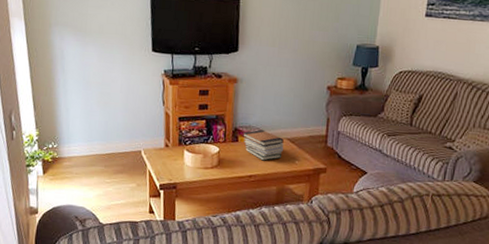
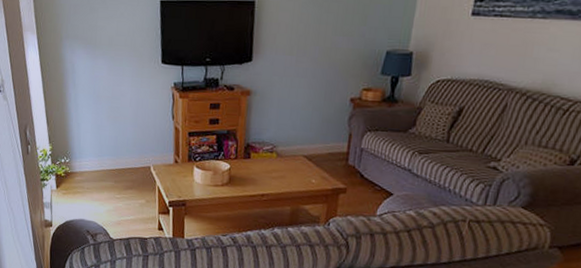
book stack: present [243,129,284,161] -> none [255,145,300,179]

